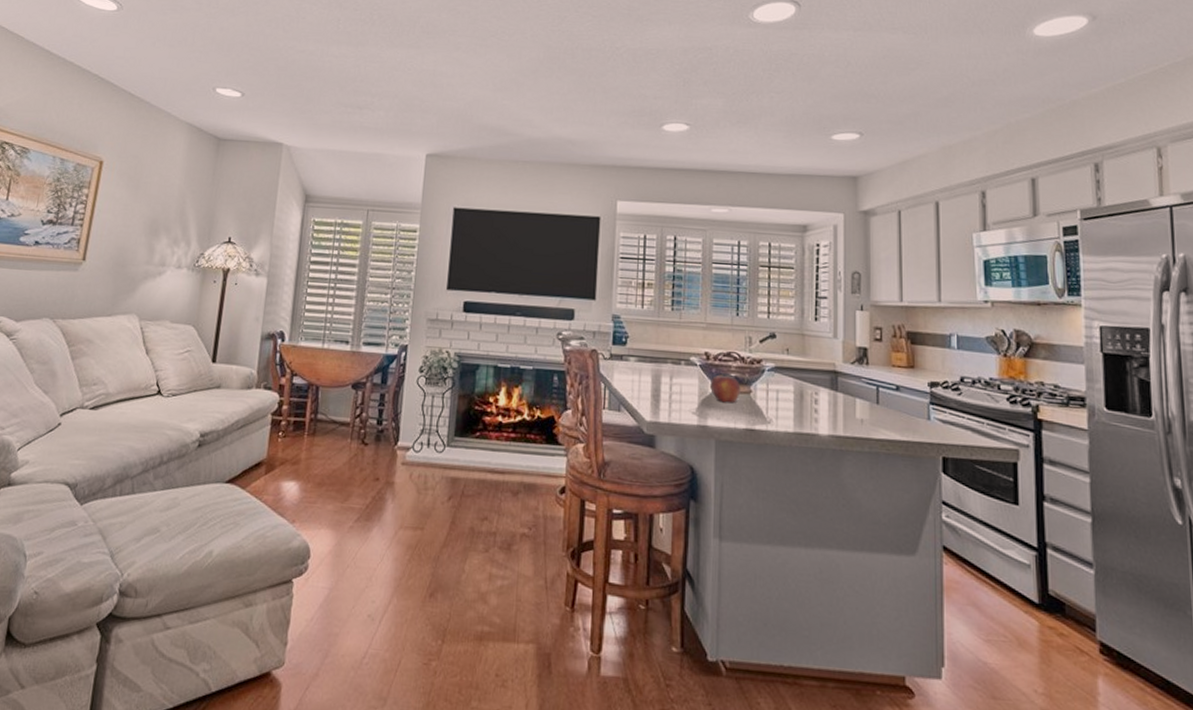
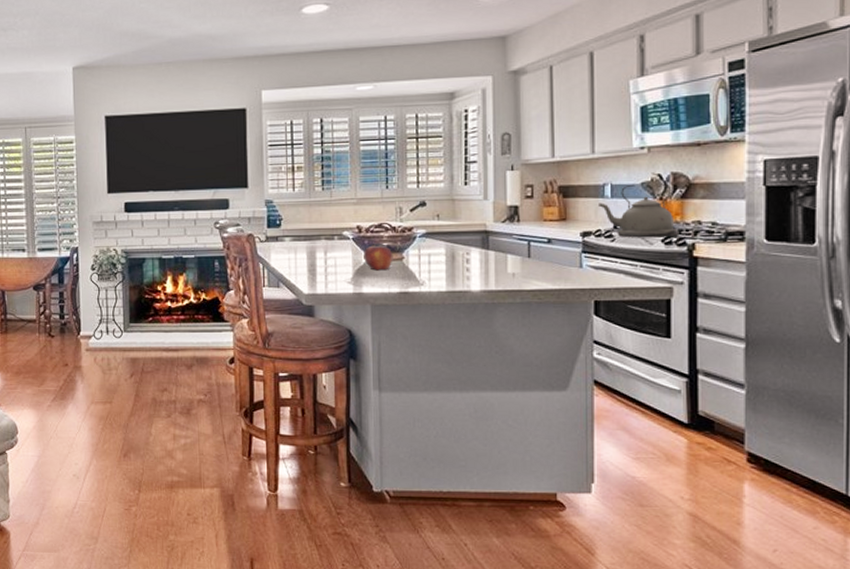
kettle: none [946,337,1024,397] -> present [599,183,679,238]

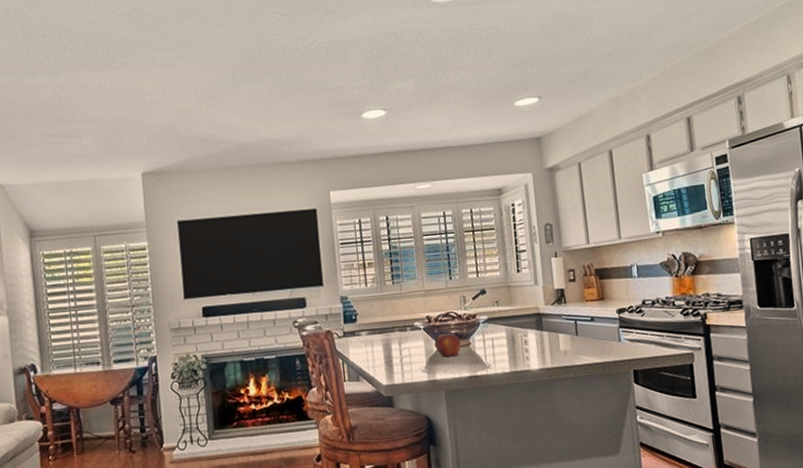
kettle: present [599,183,679,238] -> none [628,262,694,312]

